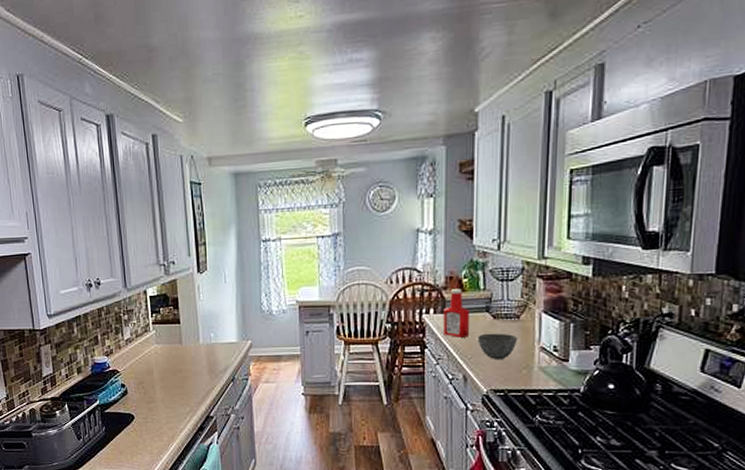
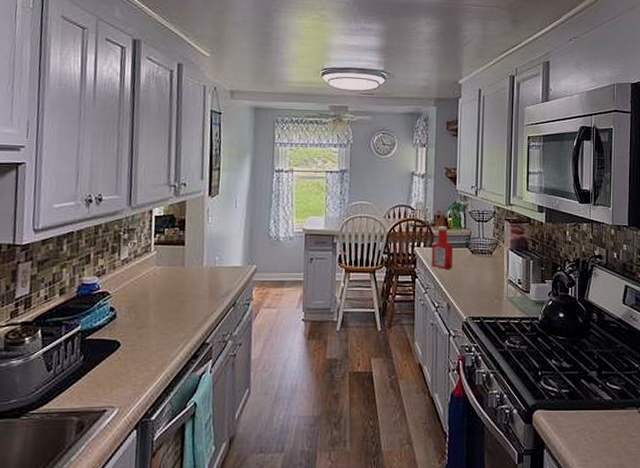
bowl: present [477,333,518,359] -> none [459,266,491,290]

